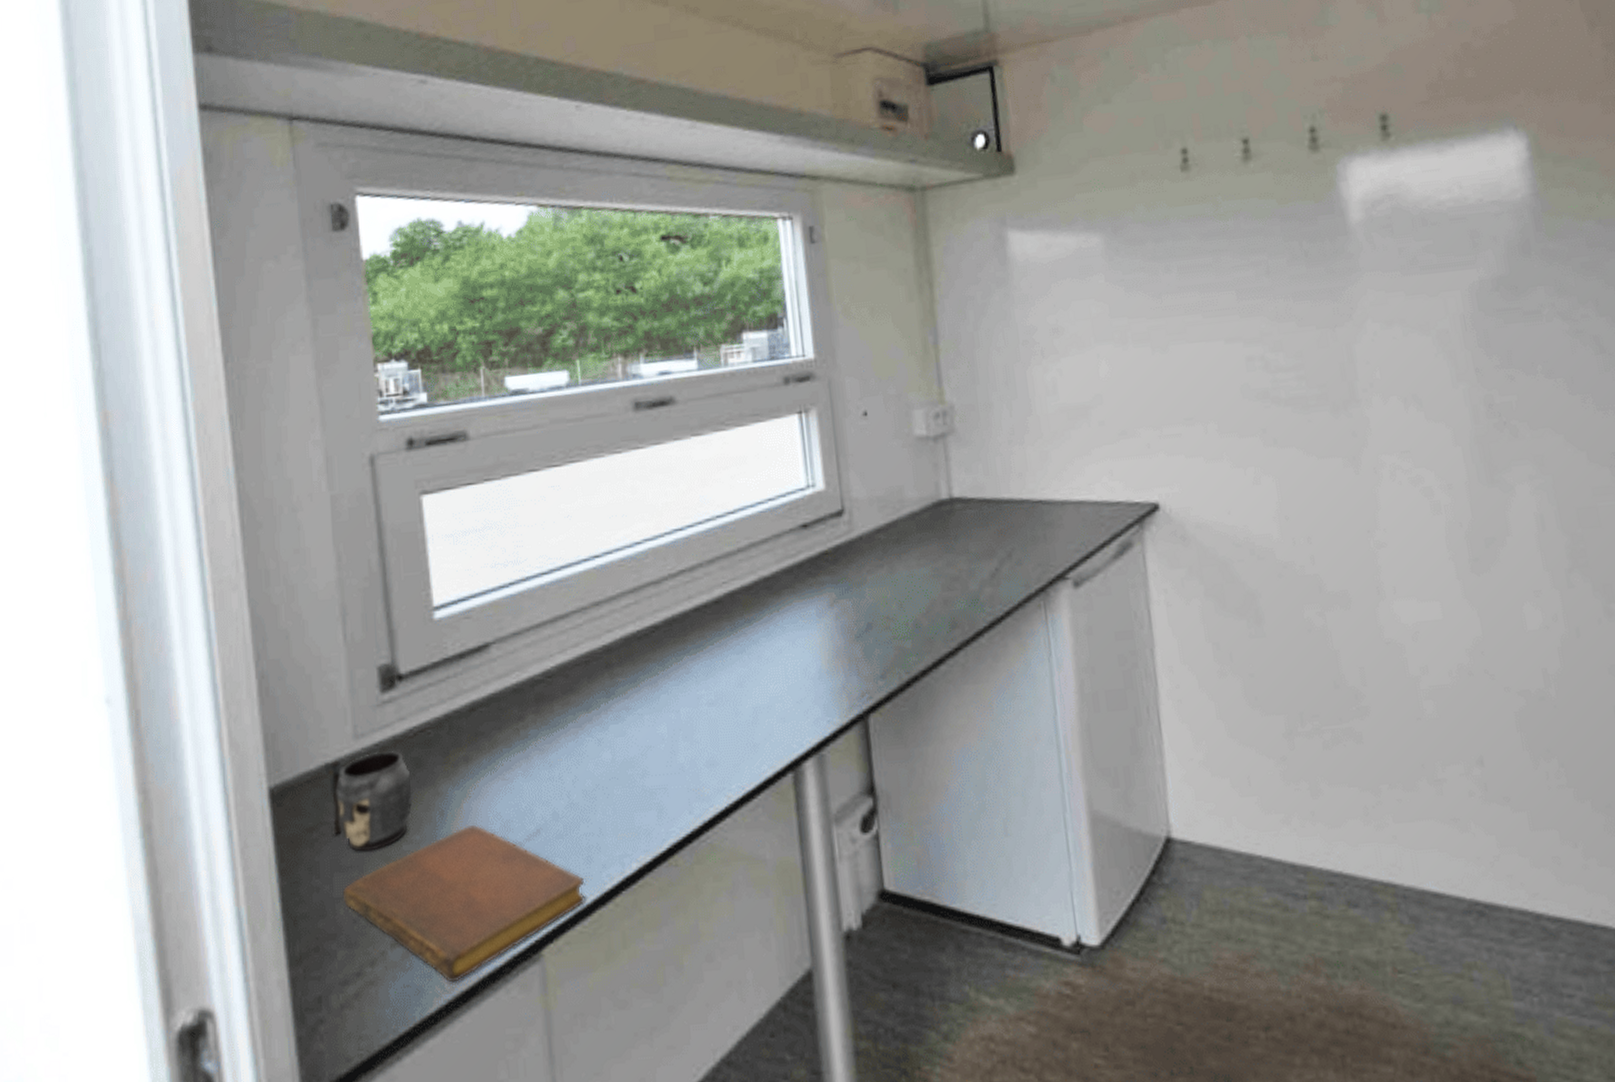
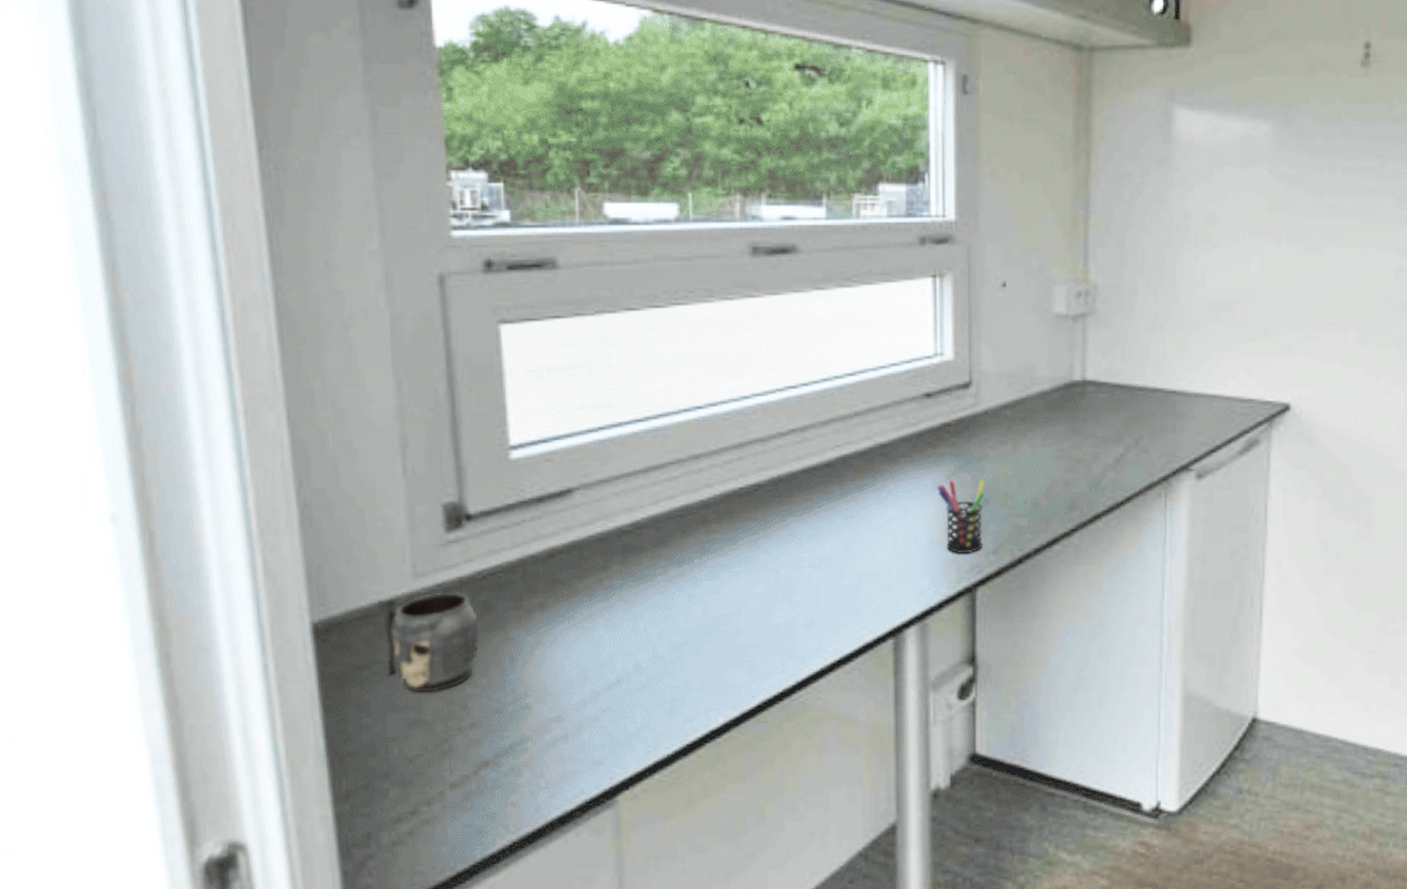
notebook: present [342,824,585,983] -> none [396,671,666,824]
pen holder: none [820,605,870,682] -> present [936,480,986,555]

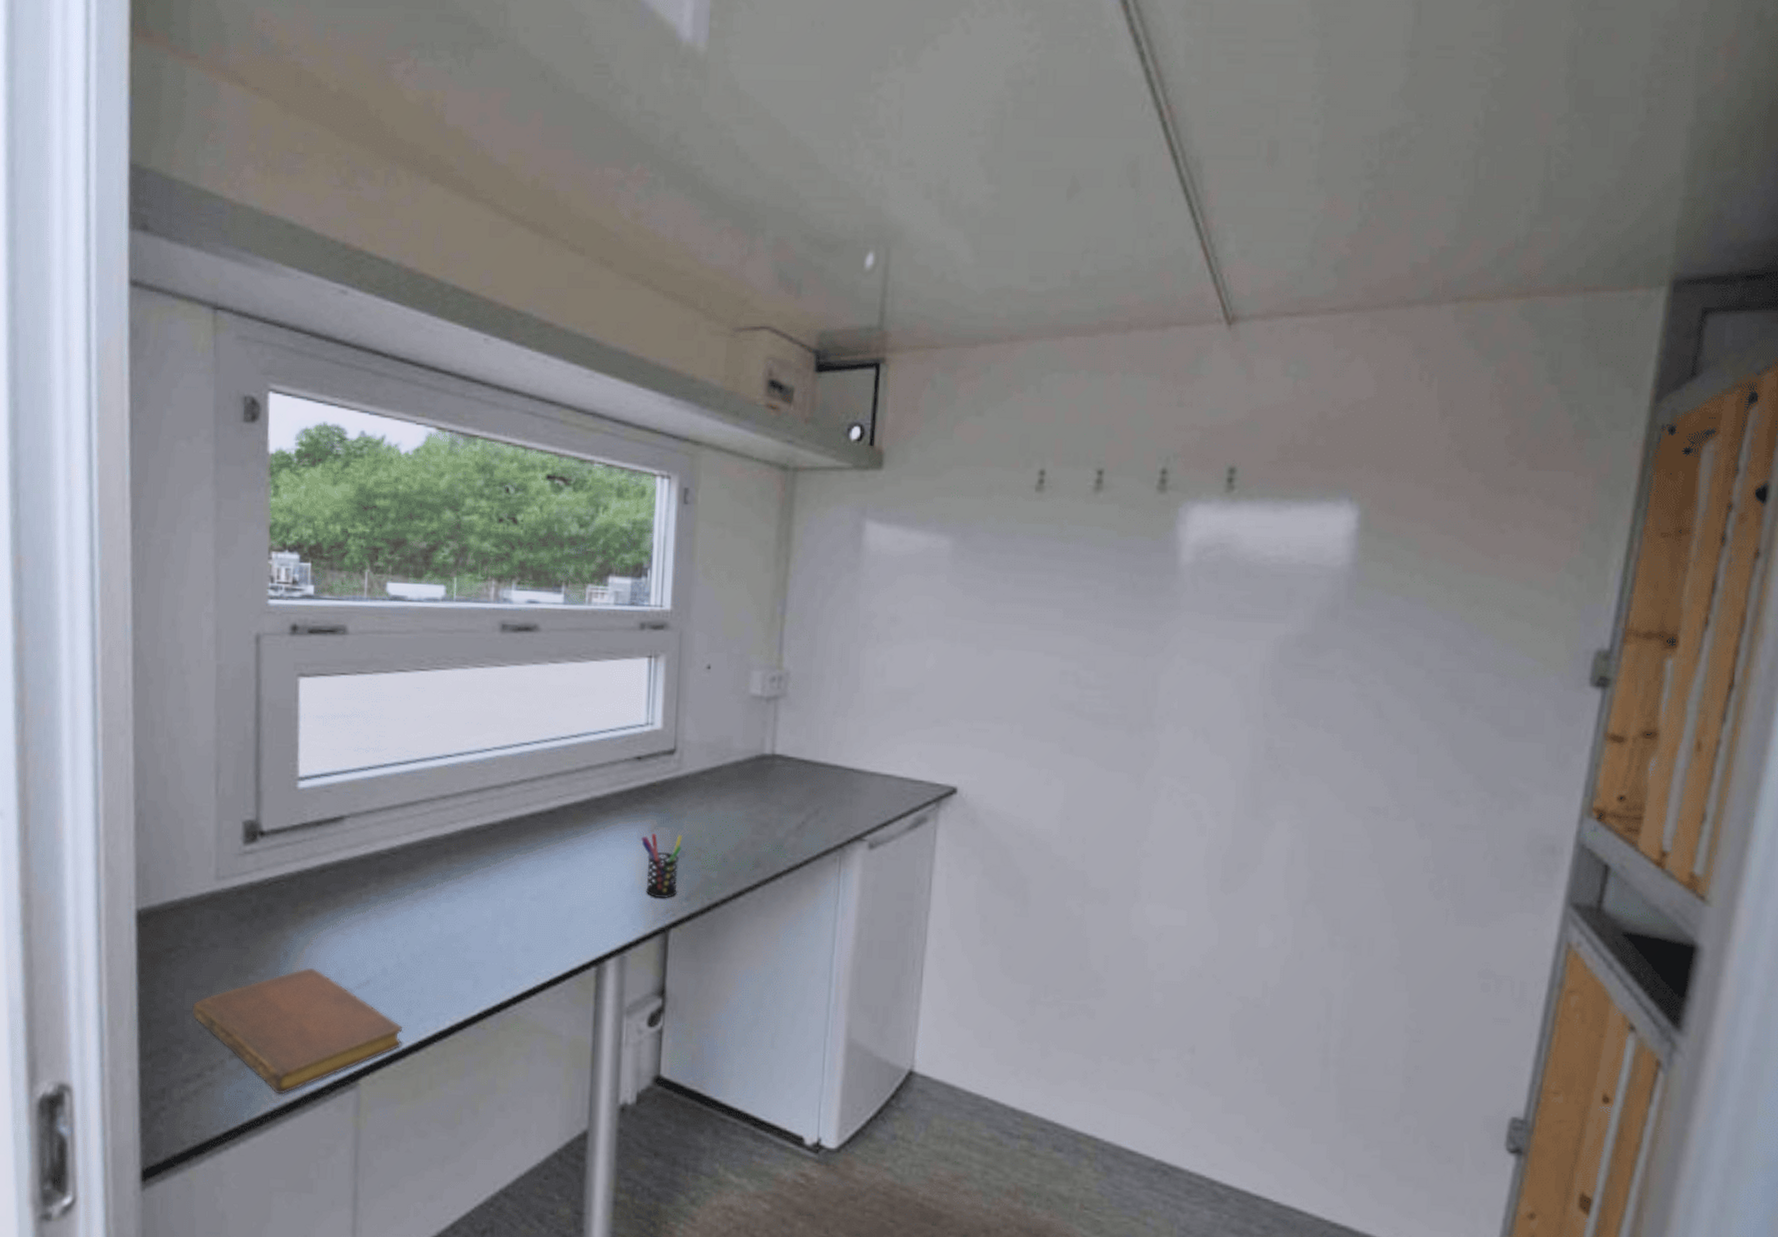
mug: present [376,591,479,693] -> none [186,893,262,976]
notebook: none [396,671,666,824] -> present [192,967,402,1095]

